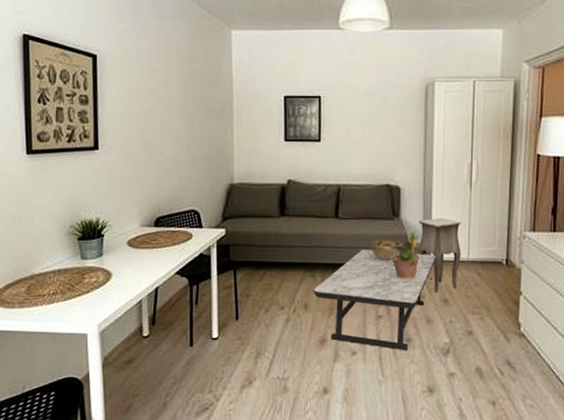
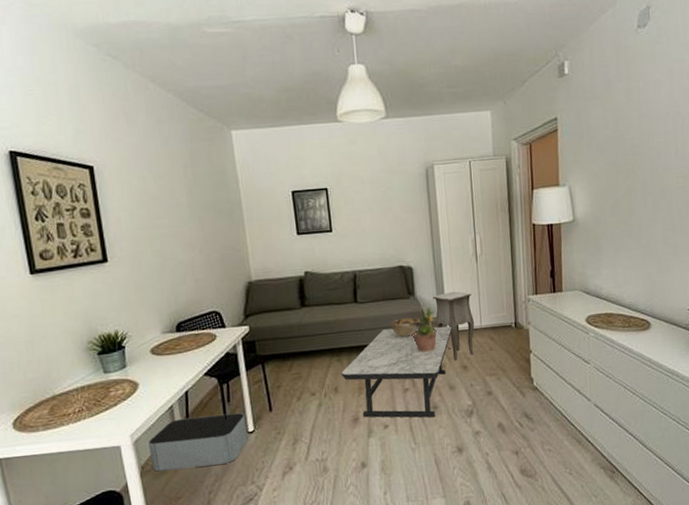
storage bin: none [114,315,212,367] -> present [148,413,248,472]

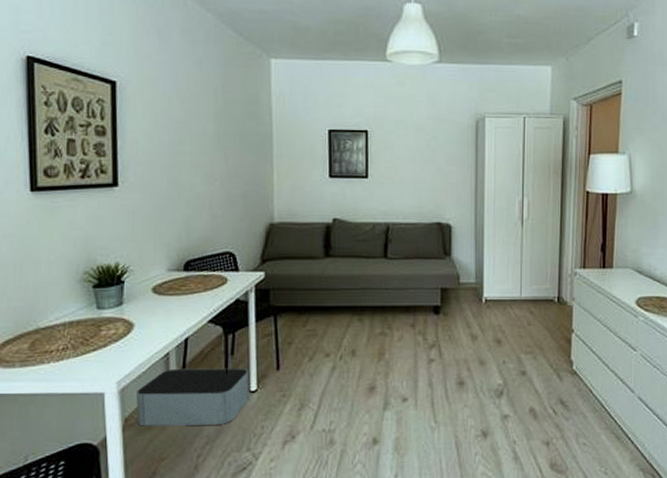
coffee table: present [341,326,453,418] -> none [361,291,489,395]
decorative bowl: present [391,317,421,337] -> none [422,280,455,301]
potted plant: present [411,307,437,352] -> none [443,271,471,320]
side table: present [433,291,474,361] -> none [470,256,513,333]

